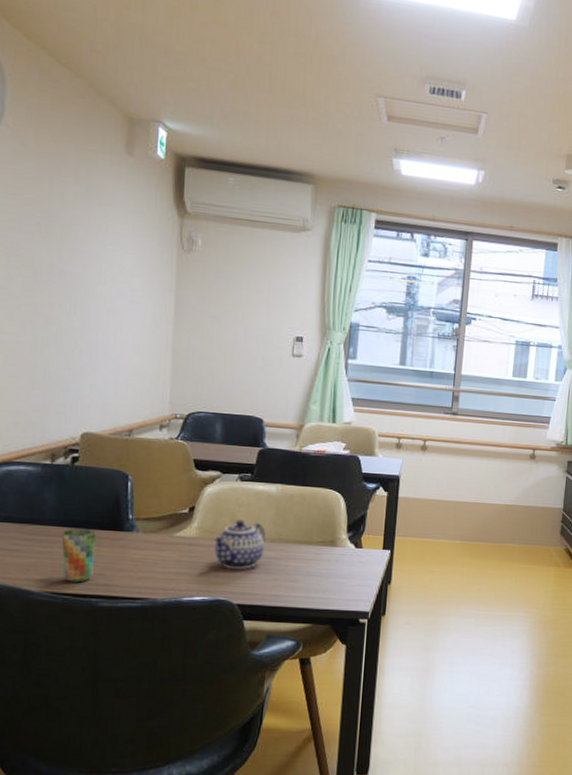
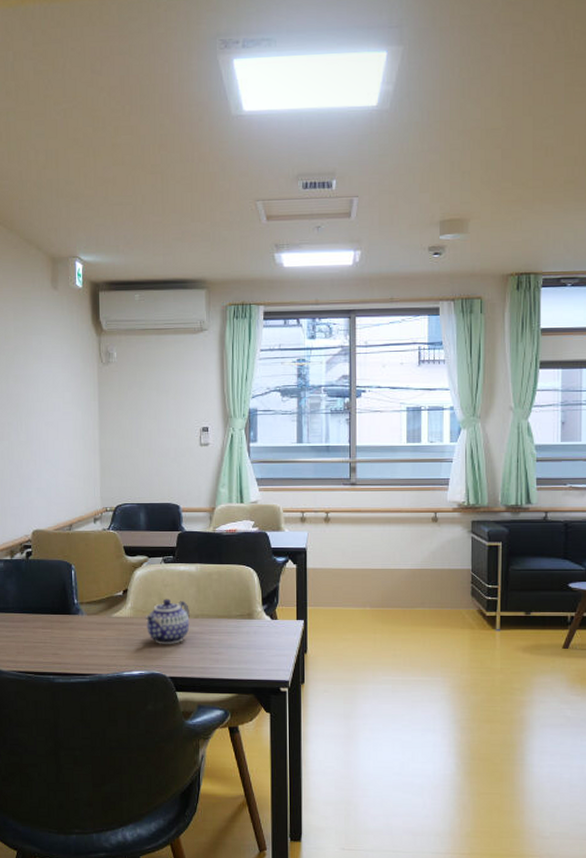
cup: present [62,529,96,582] -> none [23,615,50,662]

